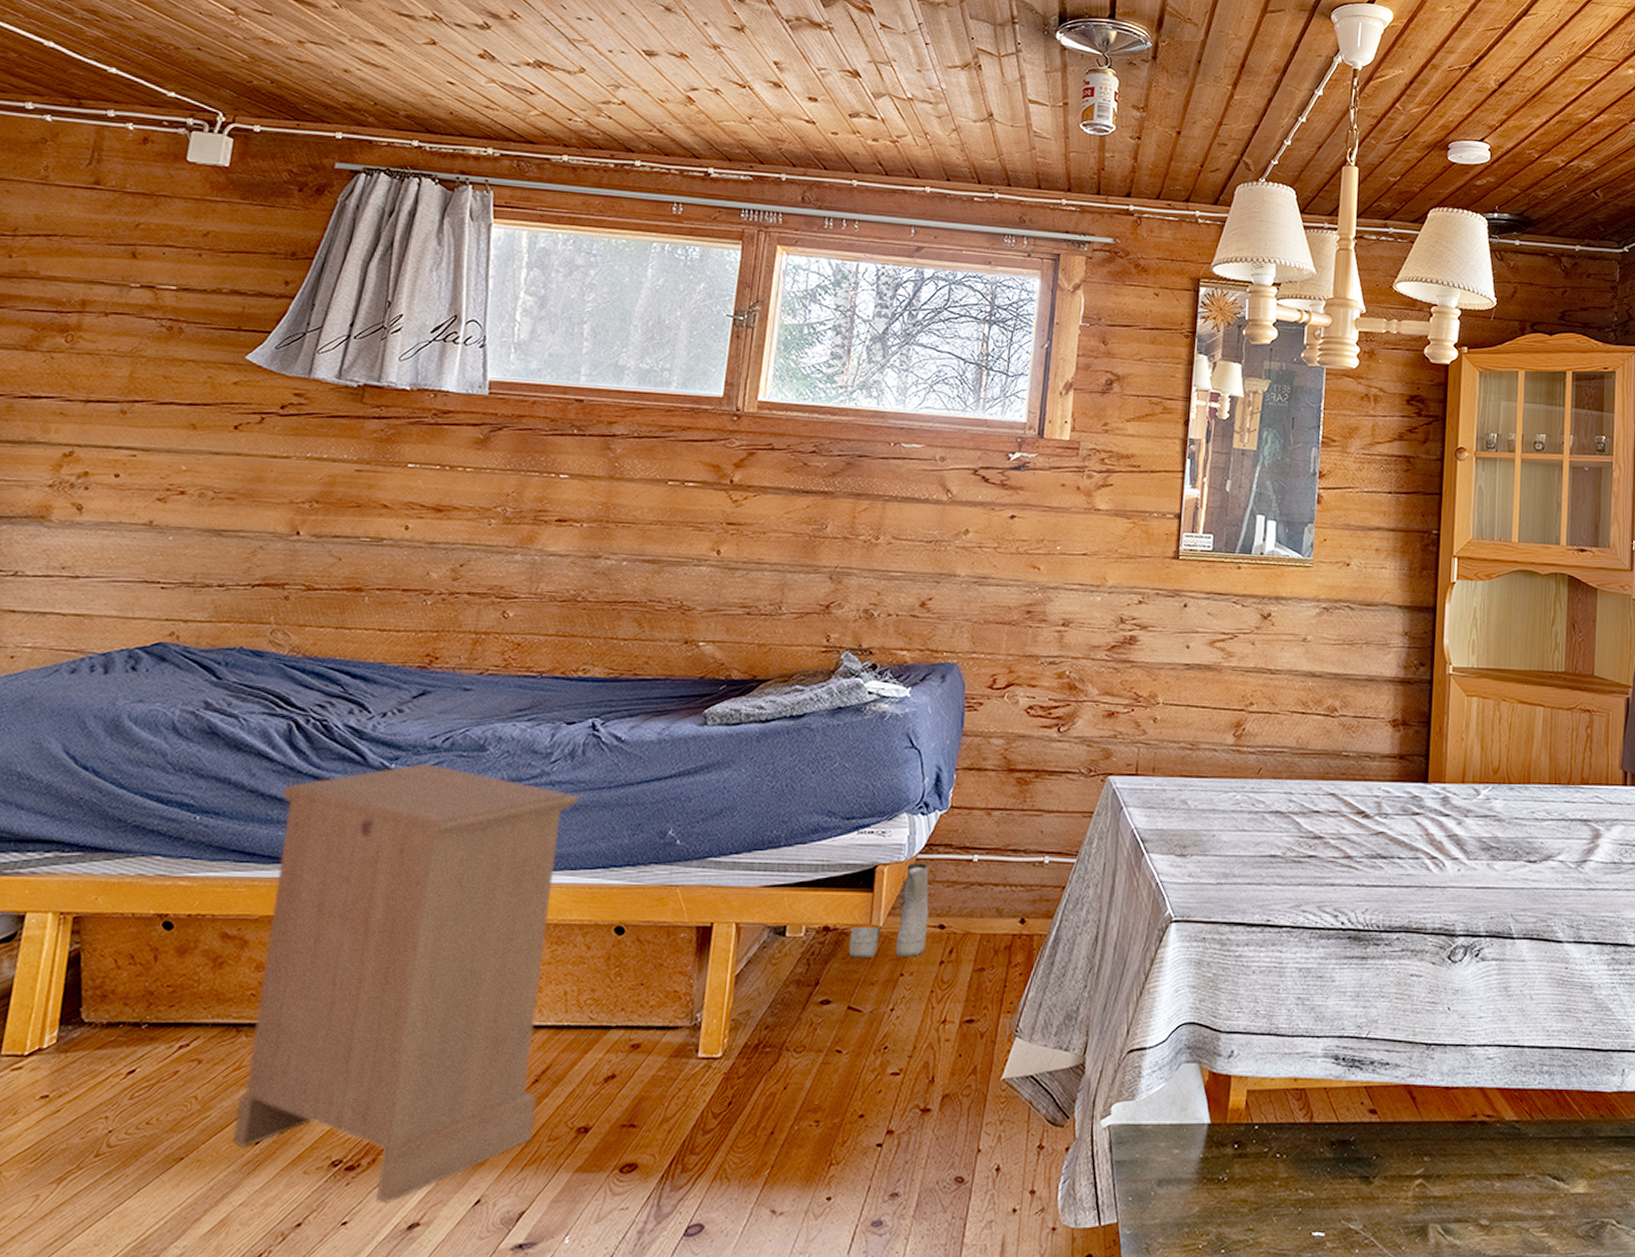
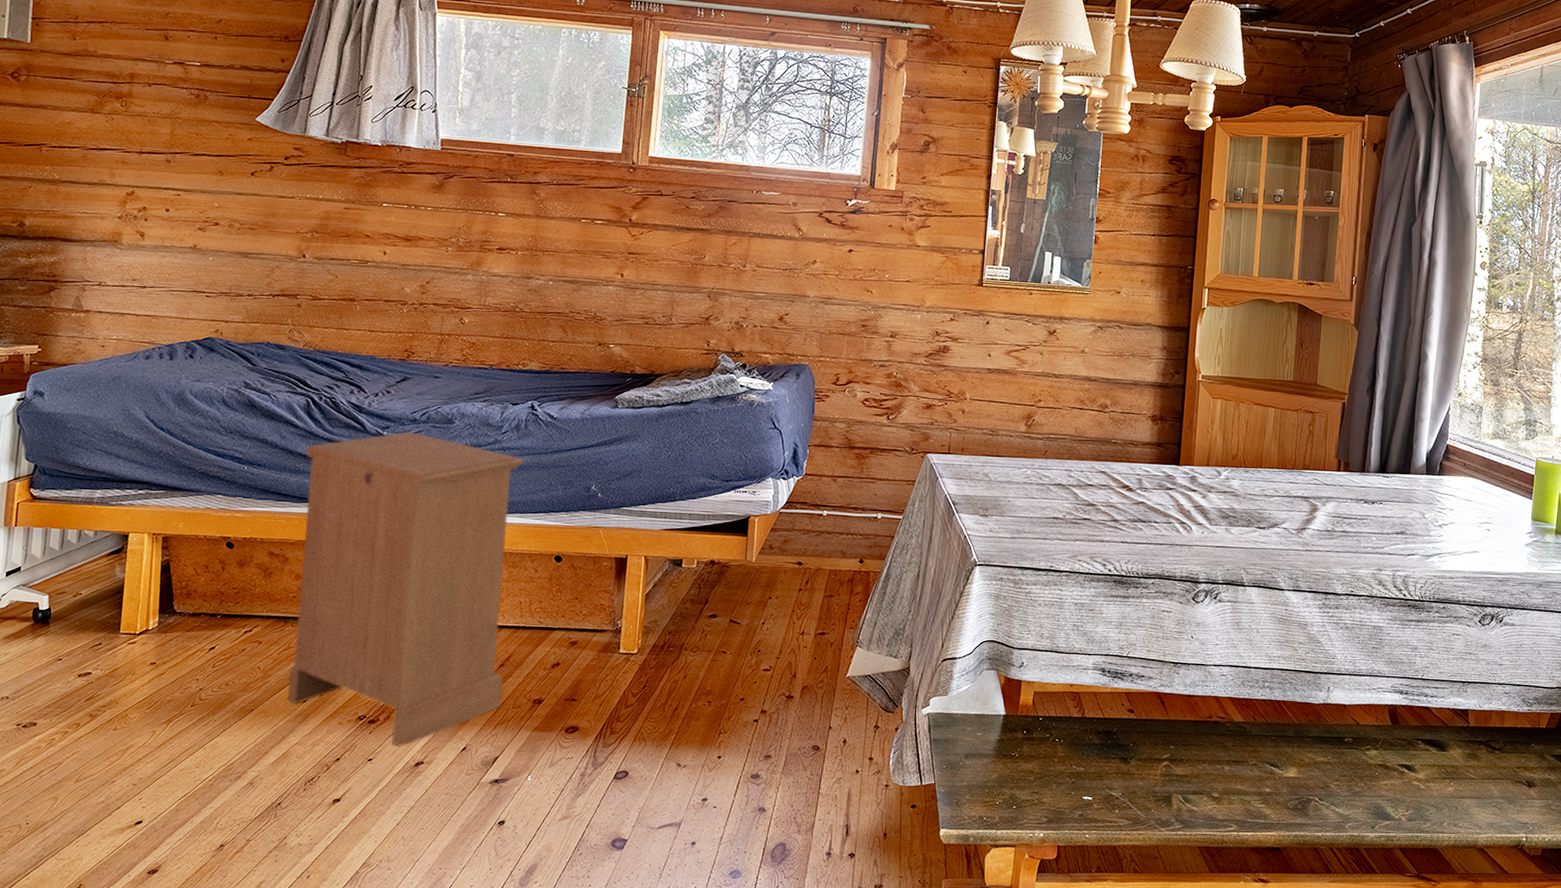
boots: present [848,862,929,959] -> none [729,515,790,586]

